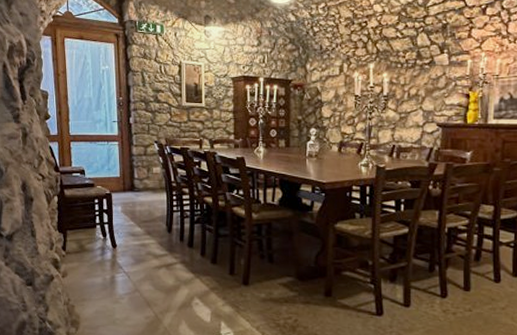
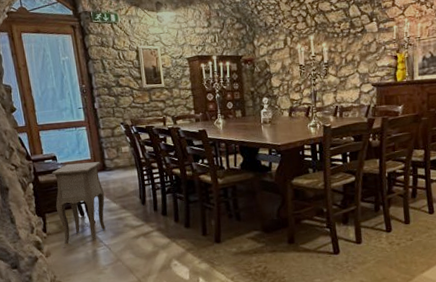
side table: none [78,179,130,270] -> present [52,162,106,248]

